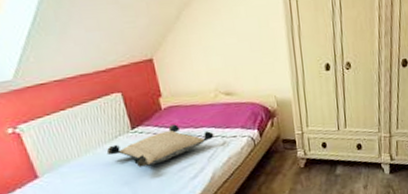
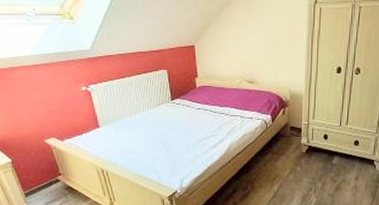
pillow: present [106,124,214,167] -> none [150,101,235,131]

